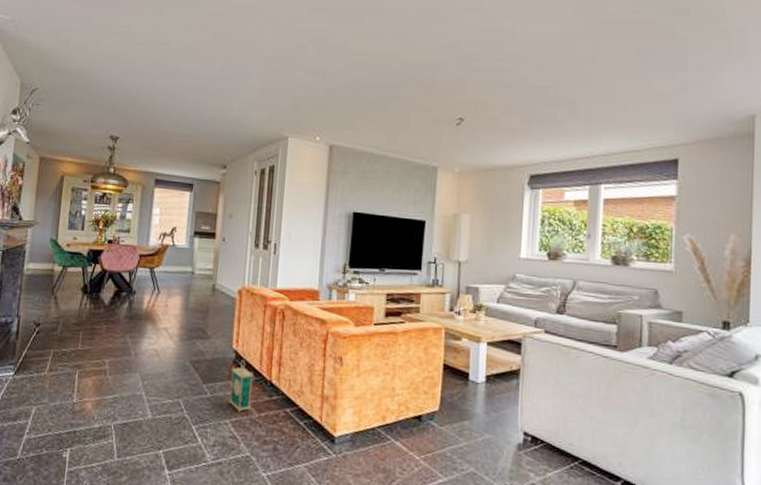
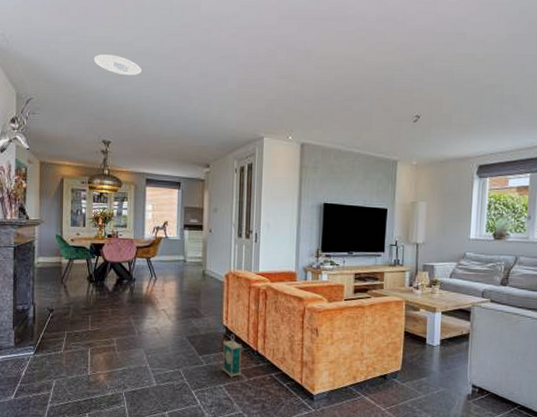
recessed light: none [107,44,159,68] -> present [93,54,142,76]

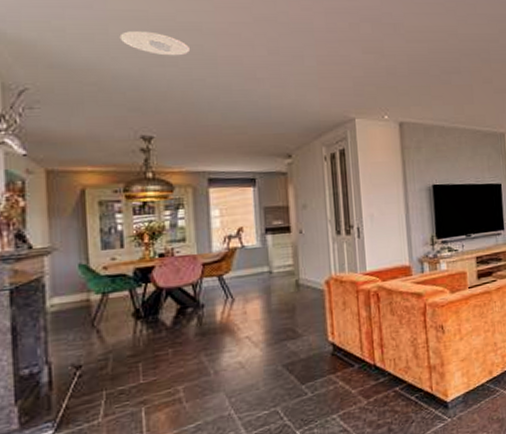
lantern: present [222,334,242,378] -> none [330,350,358,405]

